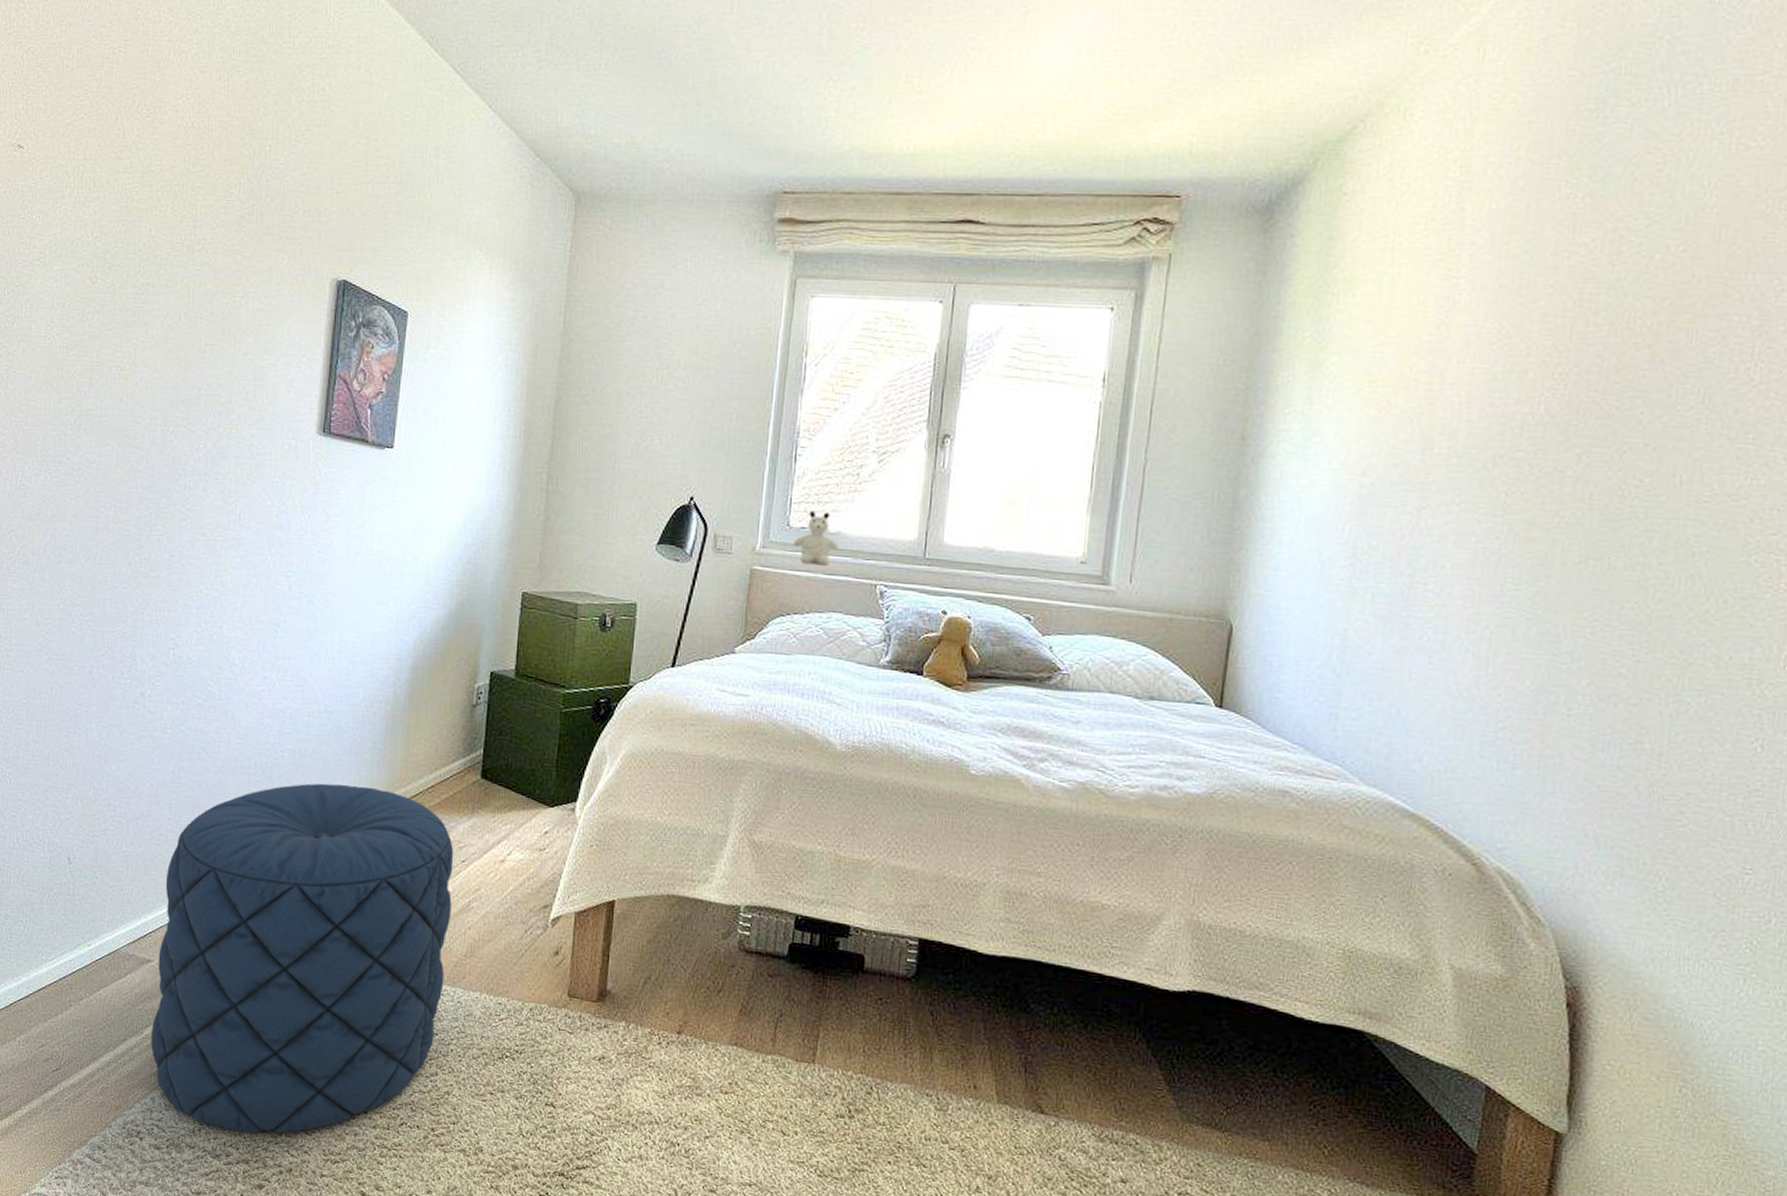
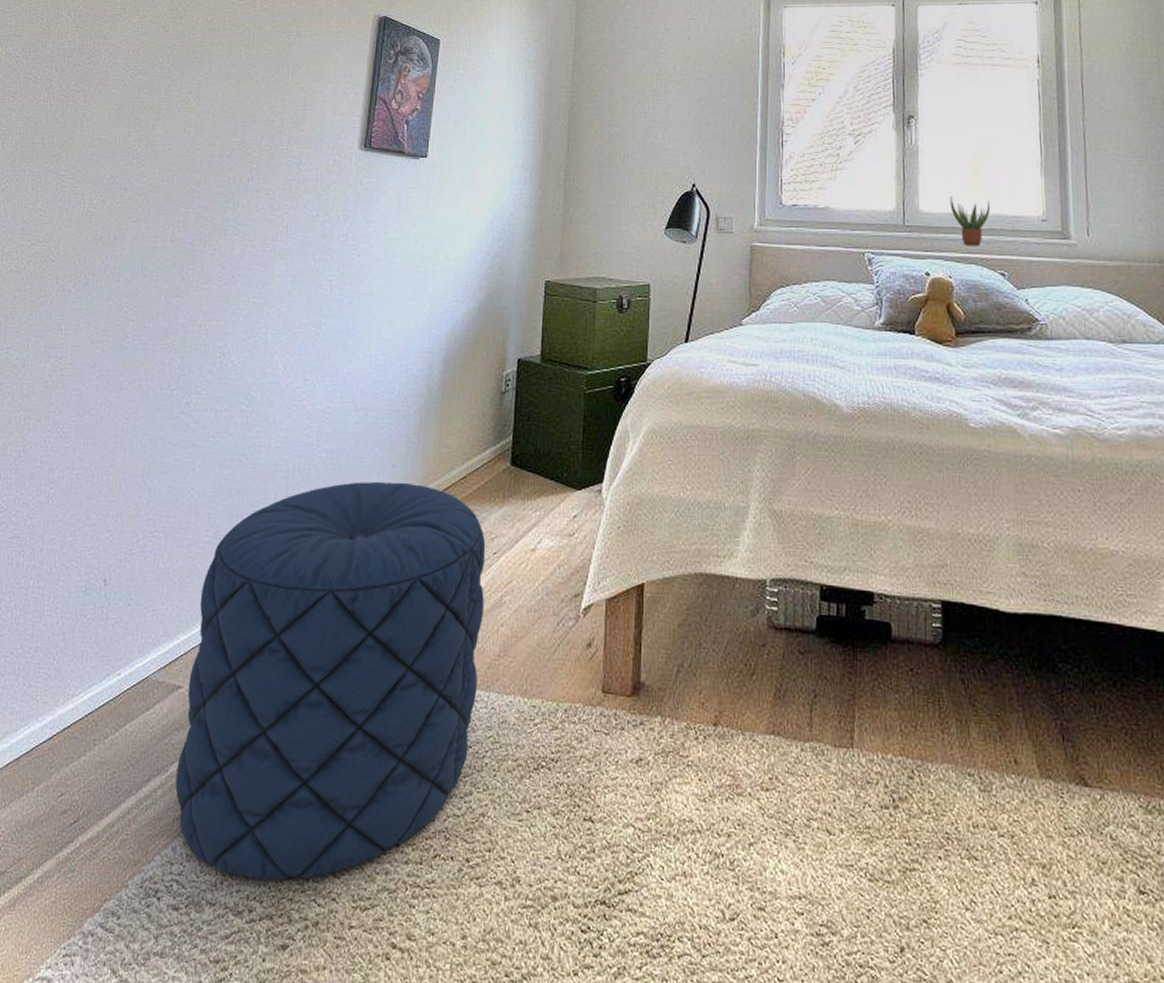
stuffed animal: present [793,510,839,567] -> none [787,189,827,239]
potted plant: none [979,529,1025,586] -> present [950,196,991,246]

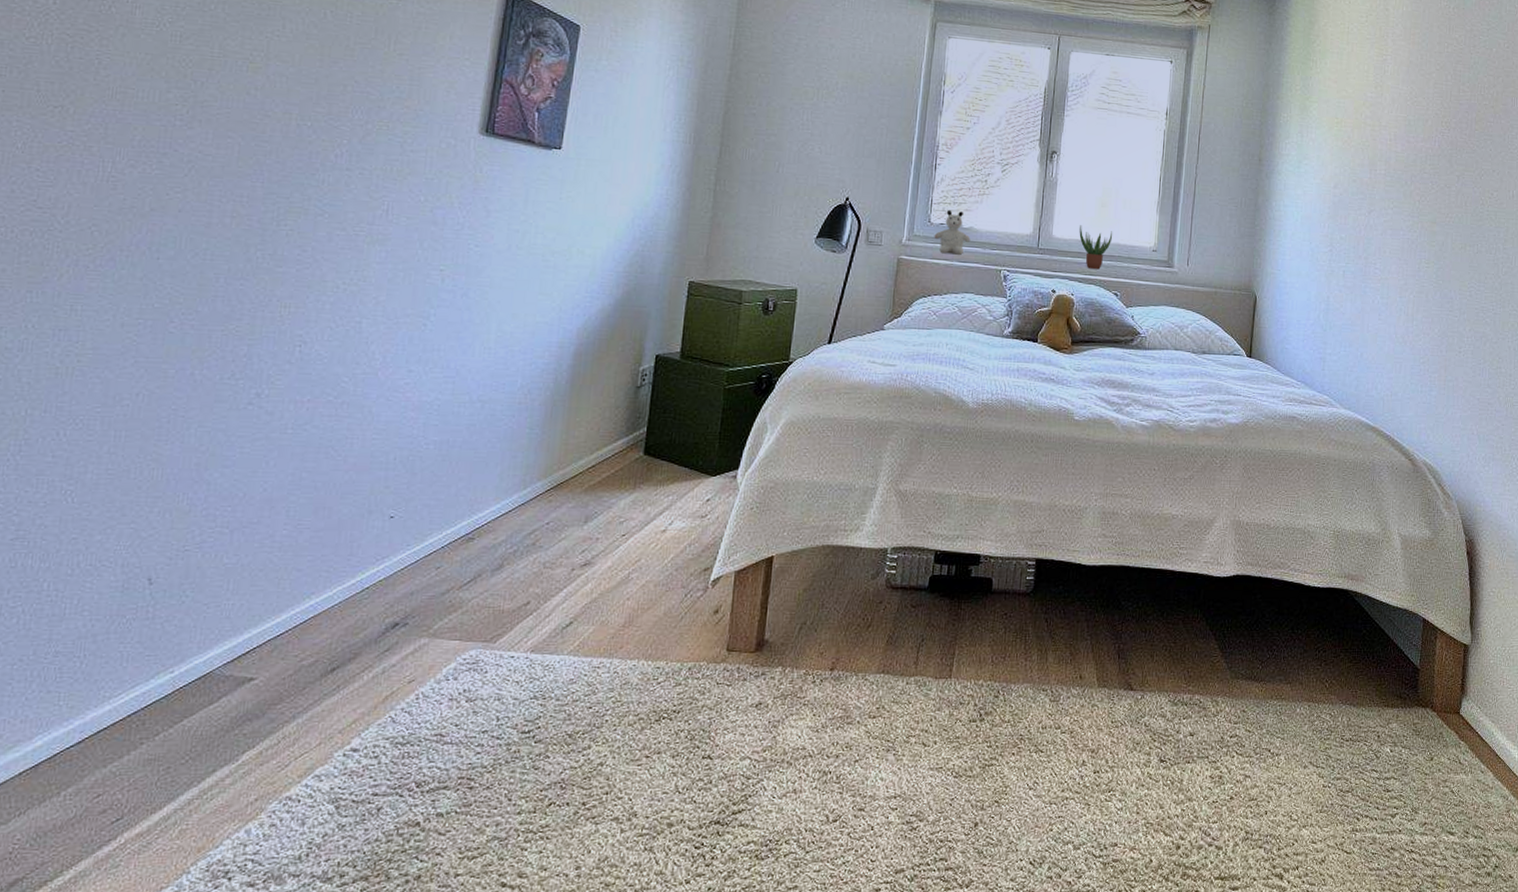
pouf: present [175,481,486,881] -> none [248,471,614,848]
stuffed animal: none [787,189,827,239] -> present [934,209,971,256]

